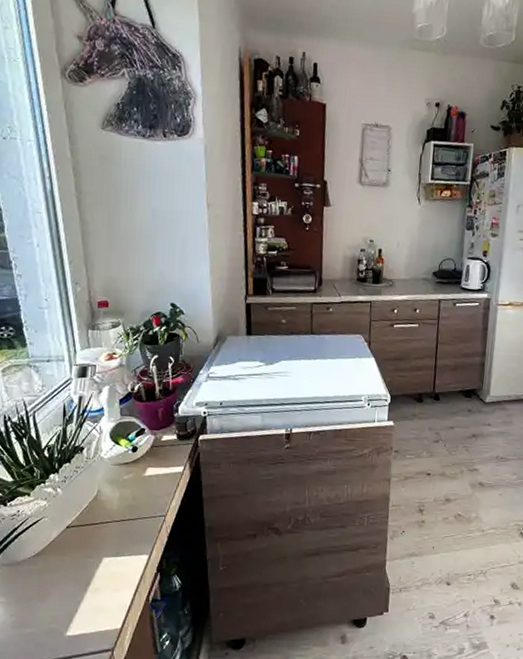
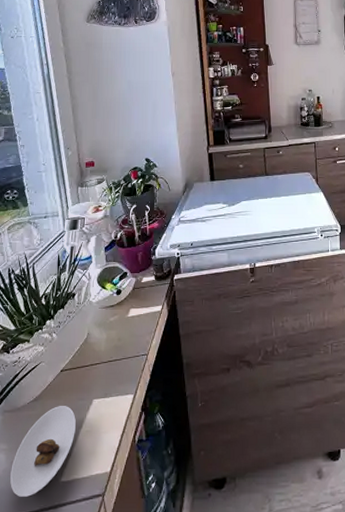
saucer: none [9,562,83,649] -> present [10,406,76,497]

